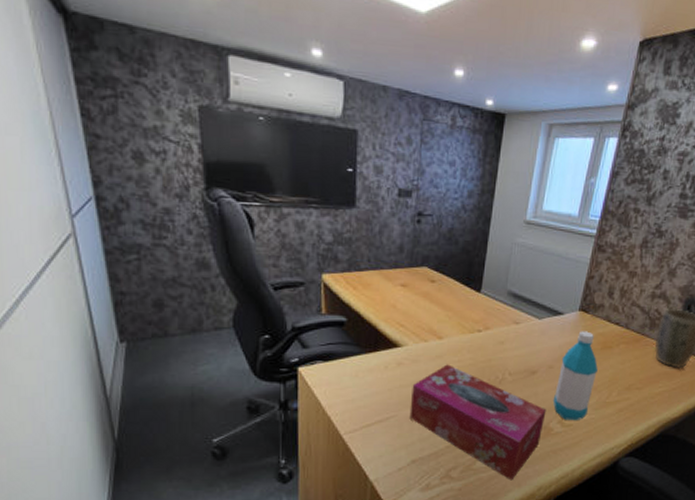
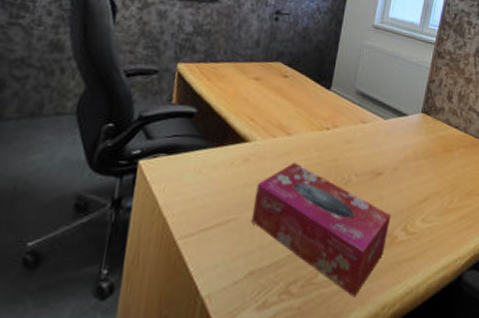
water bottle: present [553,331,598,420] -> none [397,133,440,227]

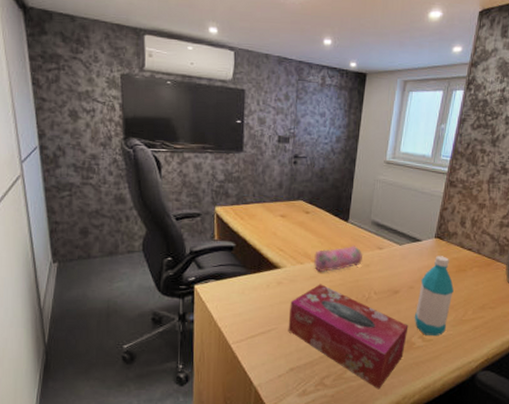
pencil case: none [288,117,345,149] -> present [313,245,364,273]
water bottle: none [397,133,440,227] -> present [414,256,454,336]

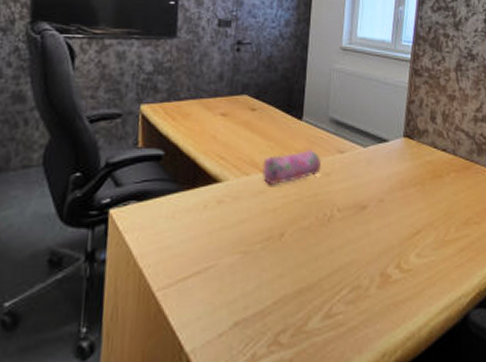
tissue box: present [288,284,409,390] -> none [231,201,382,346]
water bottle: present [414,256,454,336] -> none [387,159,431,264]

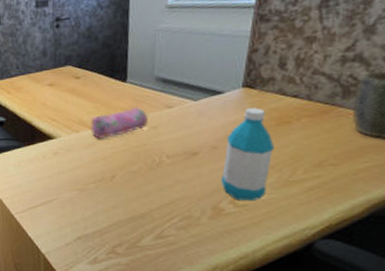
water bottle: none [387,159,431,264] -> present [220,107,274,200]

